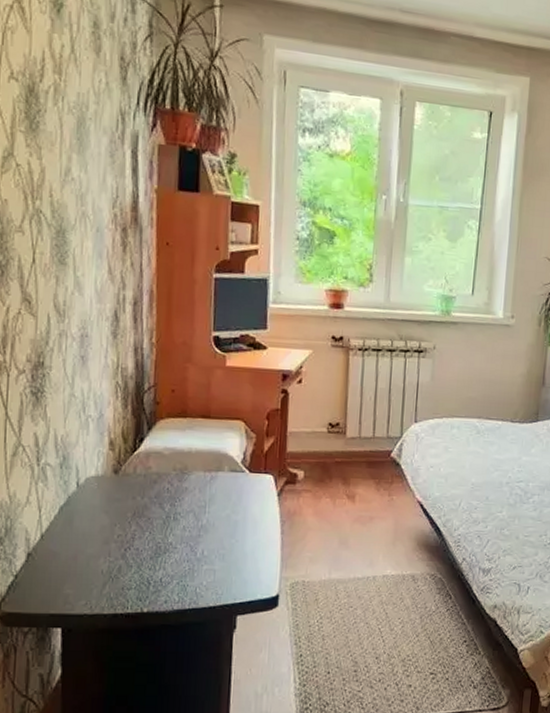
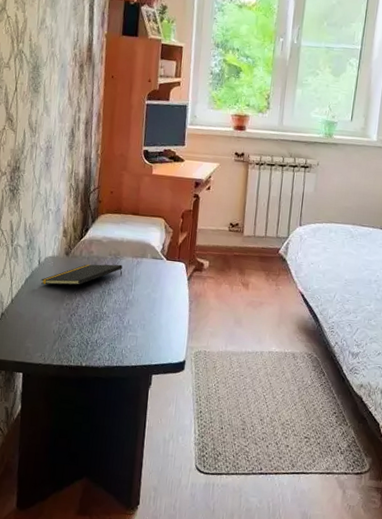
notepad: none [80,481,192,513] -> present [40,264,123,285]

